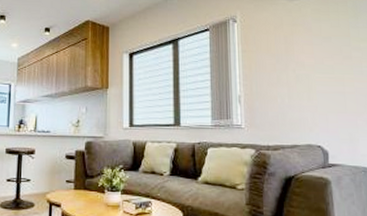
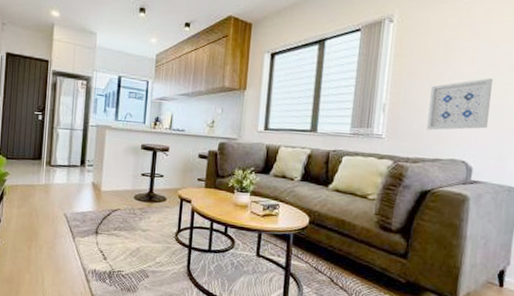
wall art: none [279,68,334,118] -> present [427,78,493,131]

